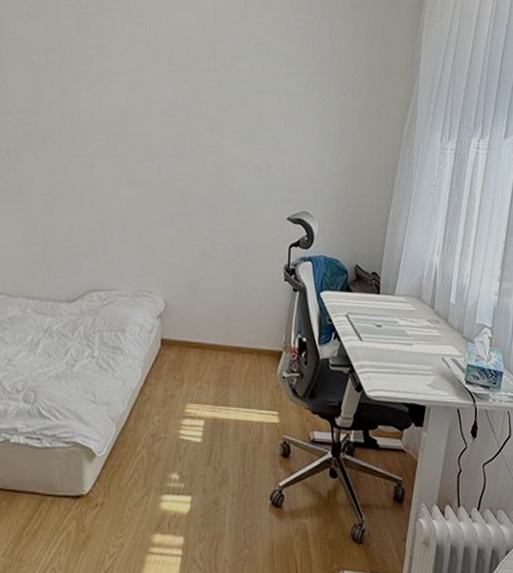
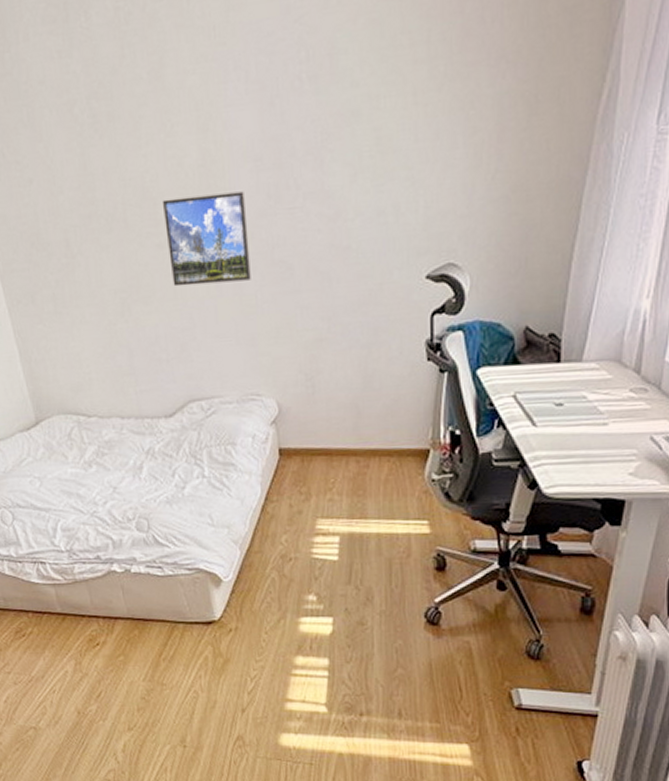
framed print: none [91,132,158,202] -> present [163,191,251,287]

